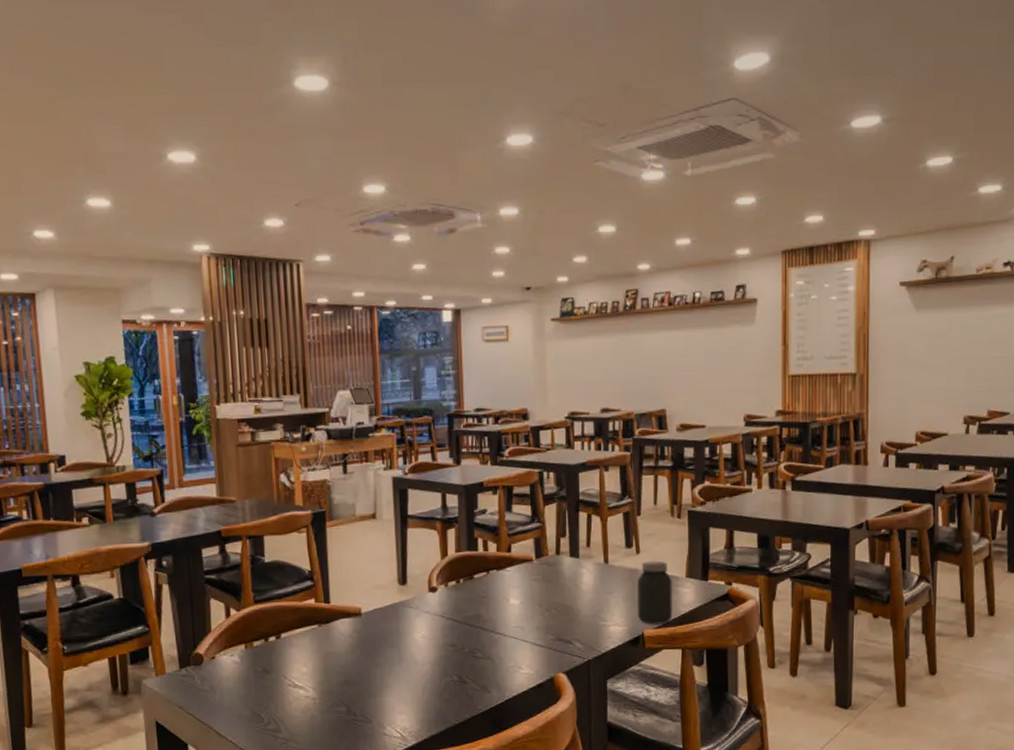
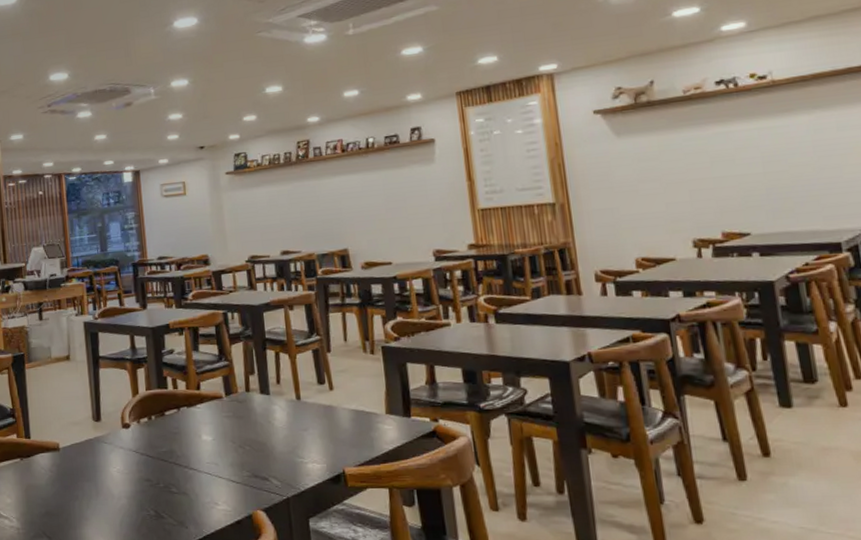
jar: present [637,560,673,625] -> none [333,397,375,462]

